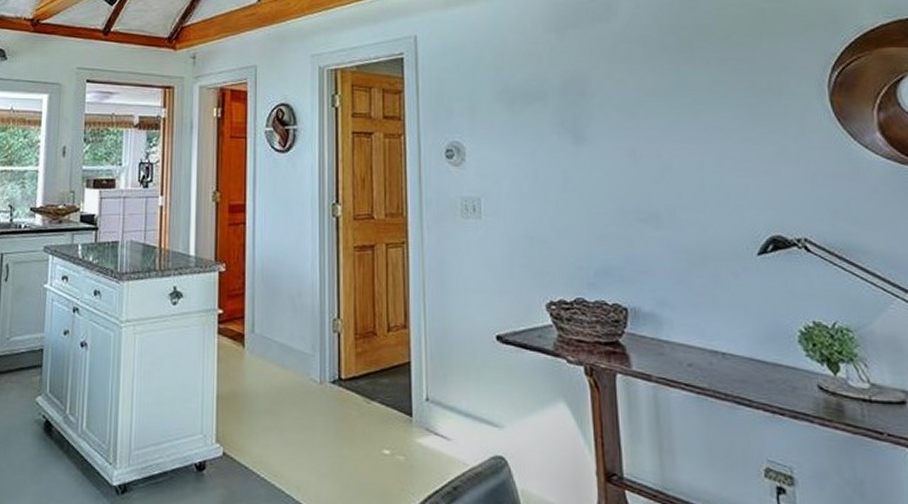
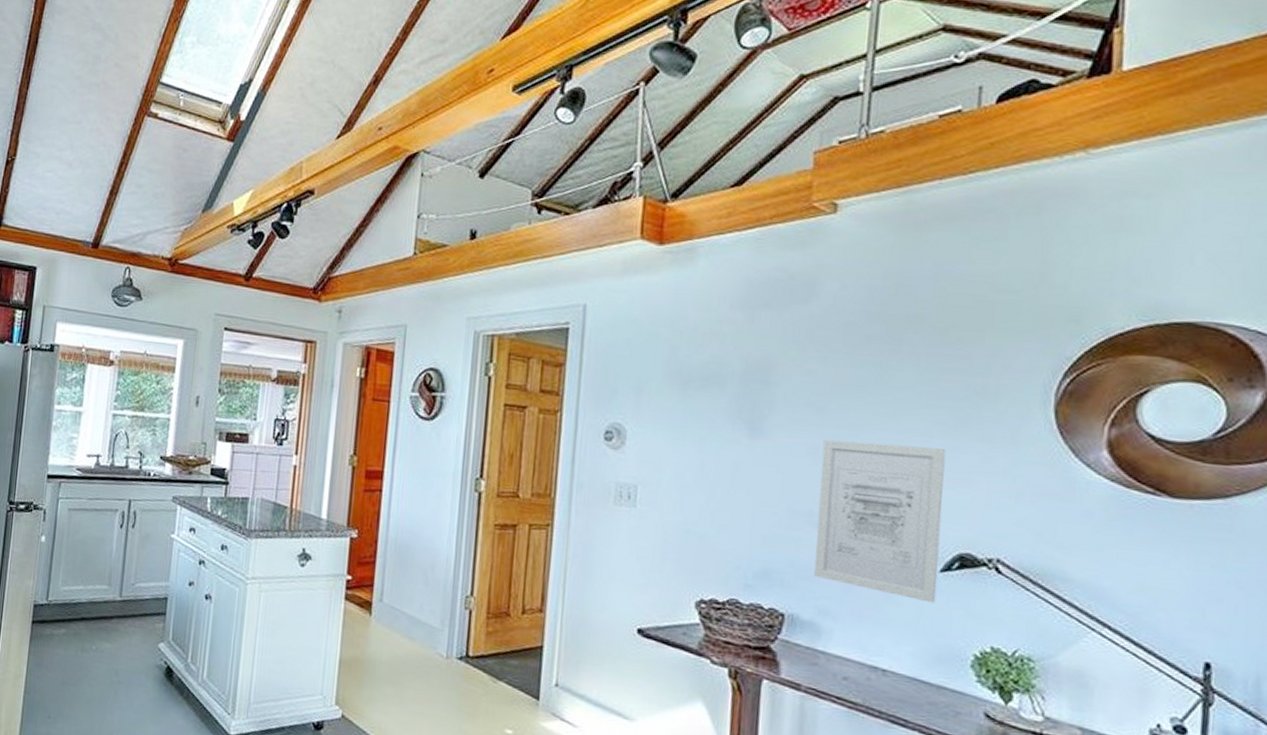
wall art: none [639,141,758,285] -> present [814,439,946,603]

